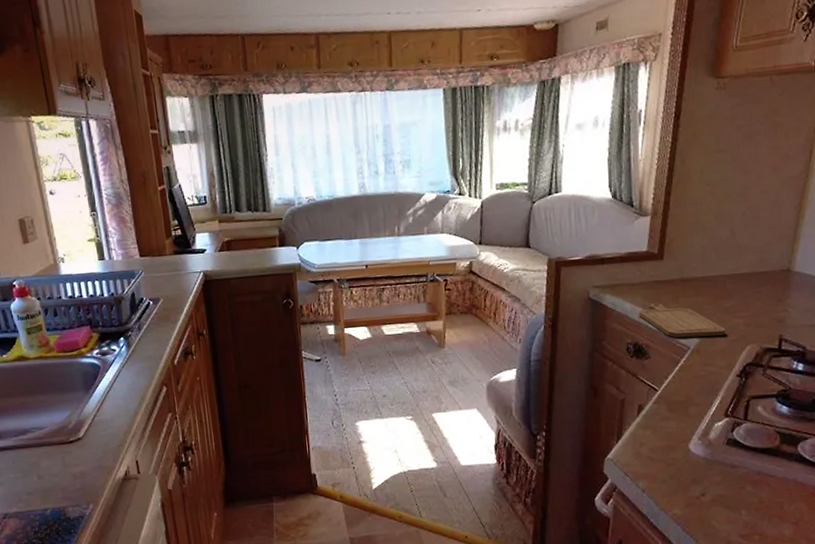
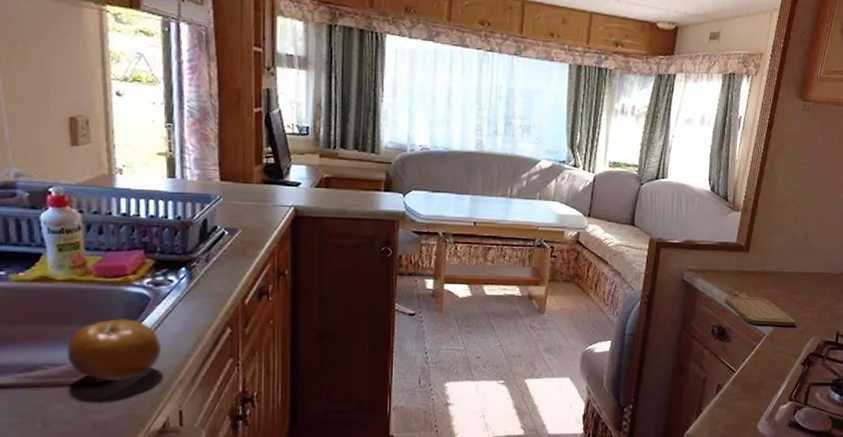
fruit: none [45,385,115,439] -> present [66,318,161,380]

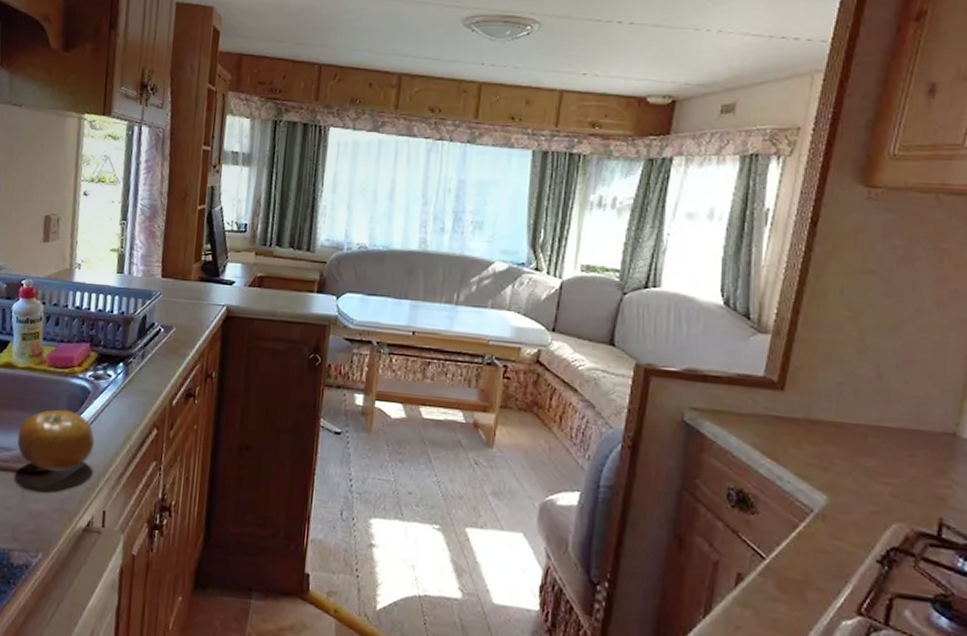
chopping board: present [725,291,796,327] -> none [747,443,864,504]

